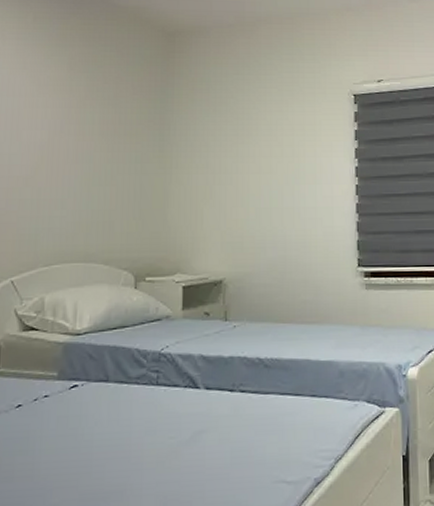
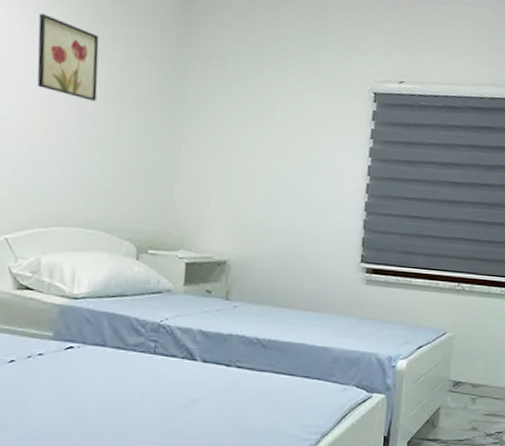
wall art: none [37,66,92,139] -> present [37,14,100,101]

